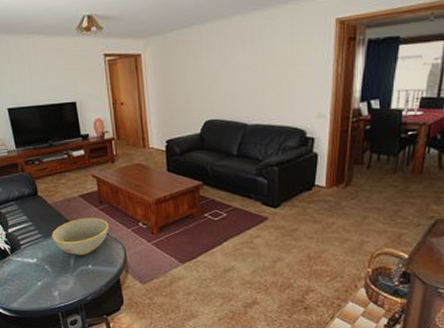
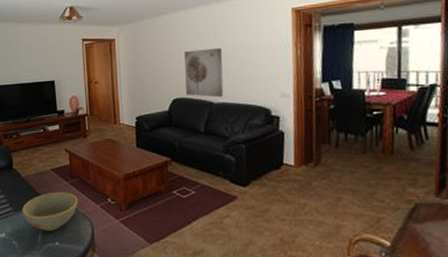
wall art: none [218,65,259,119] -> present [184,48,224,98]

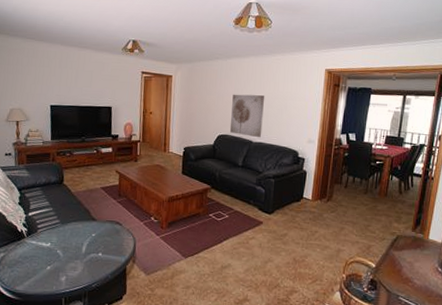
bowl: present [22,192,78,231] -> none [69,208,124,243]

